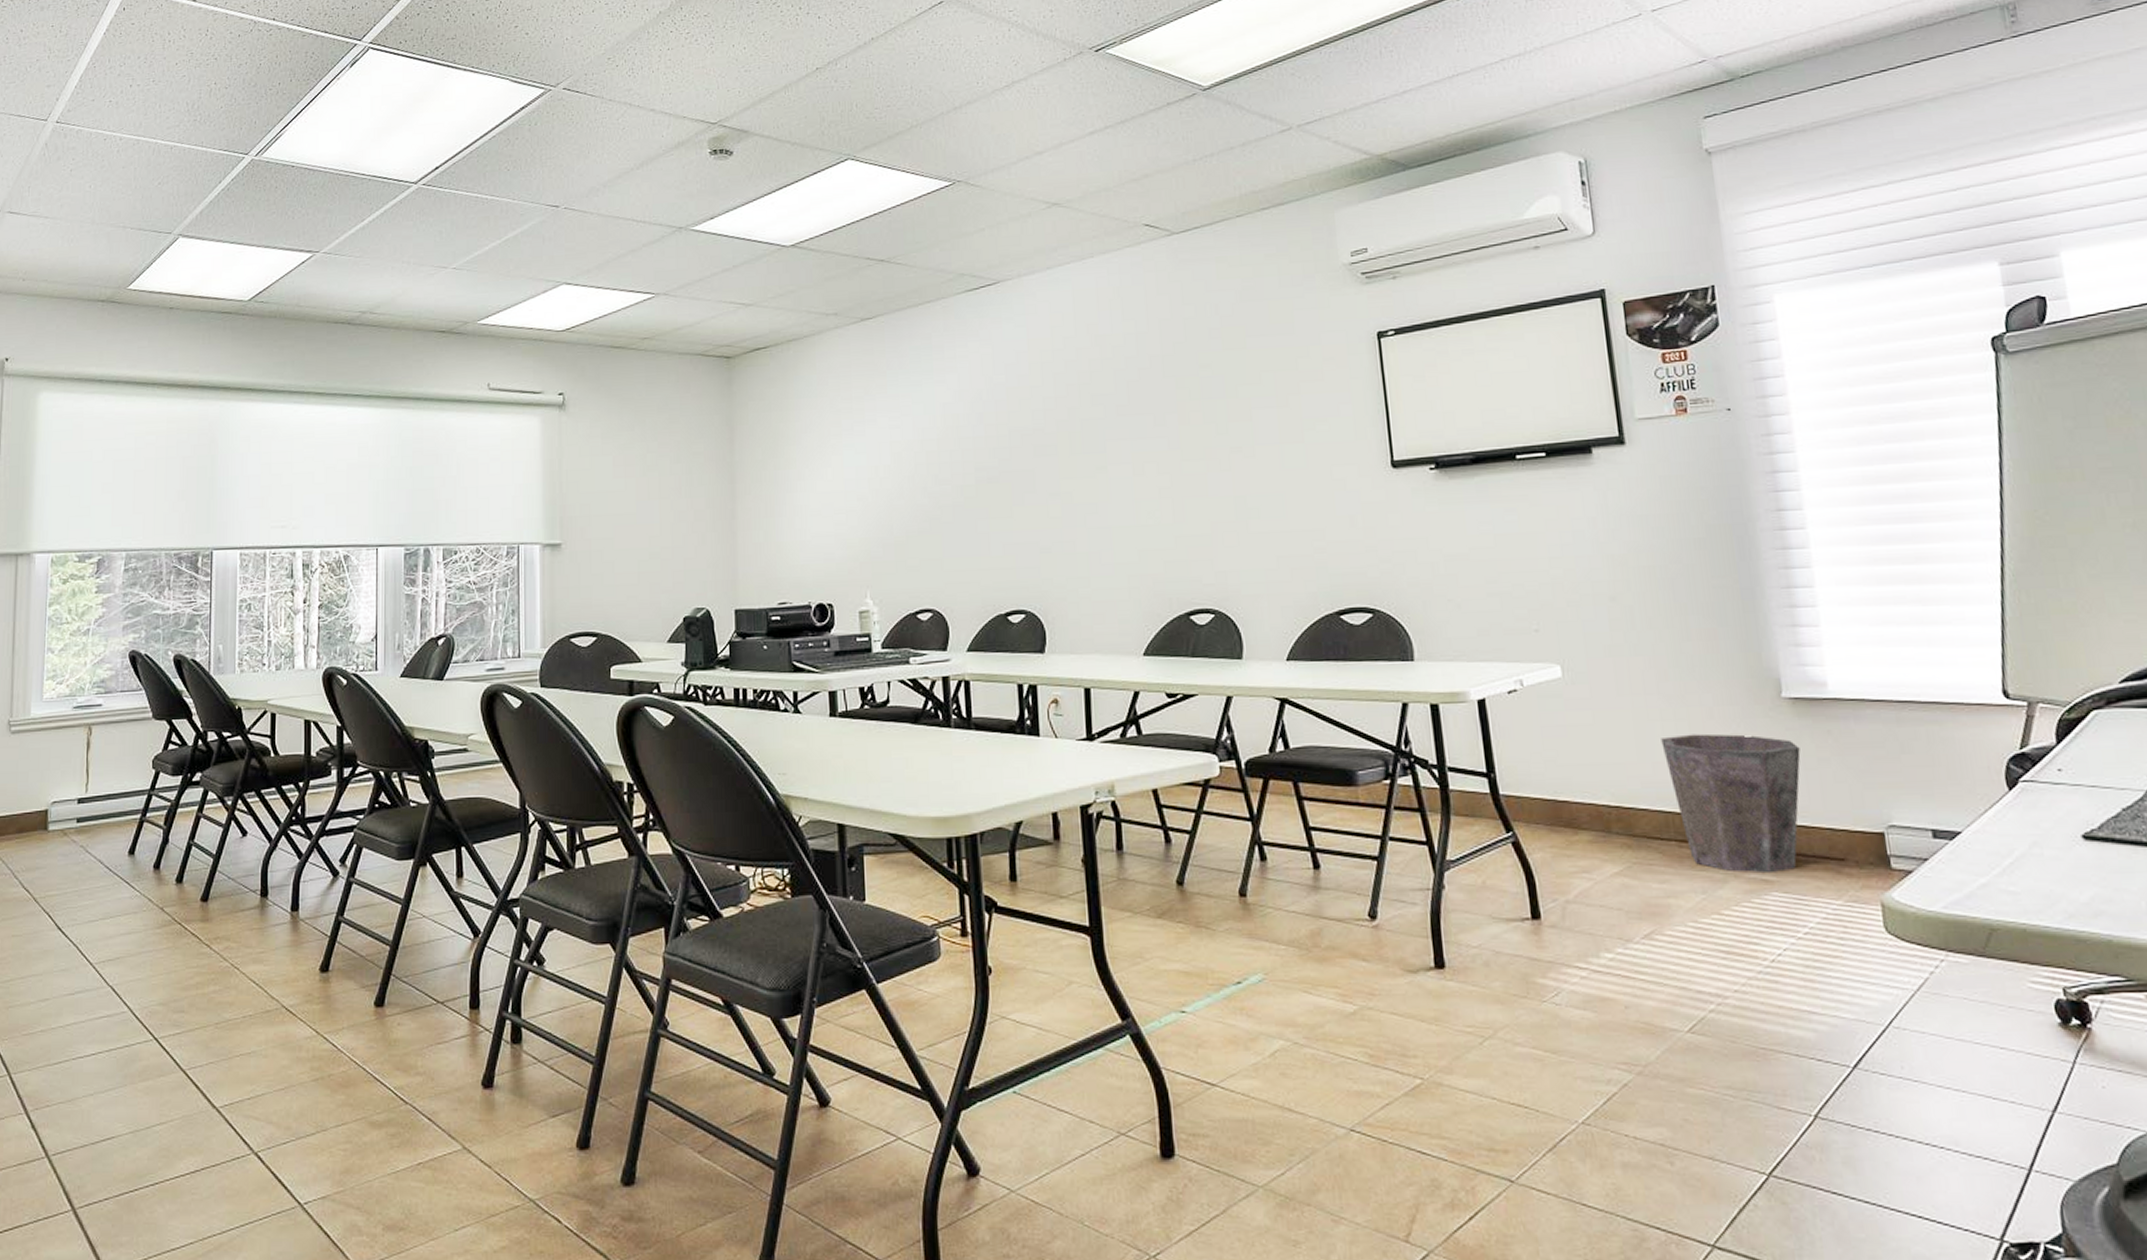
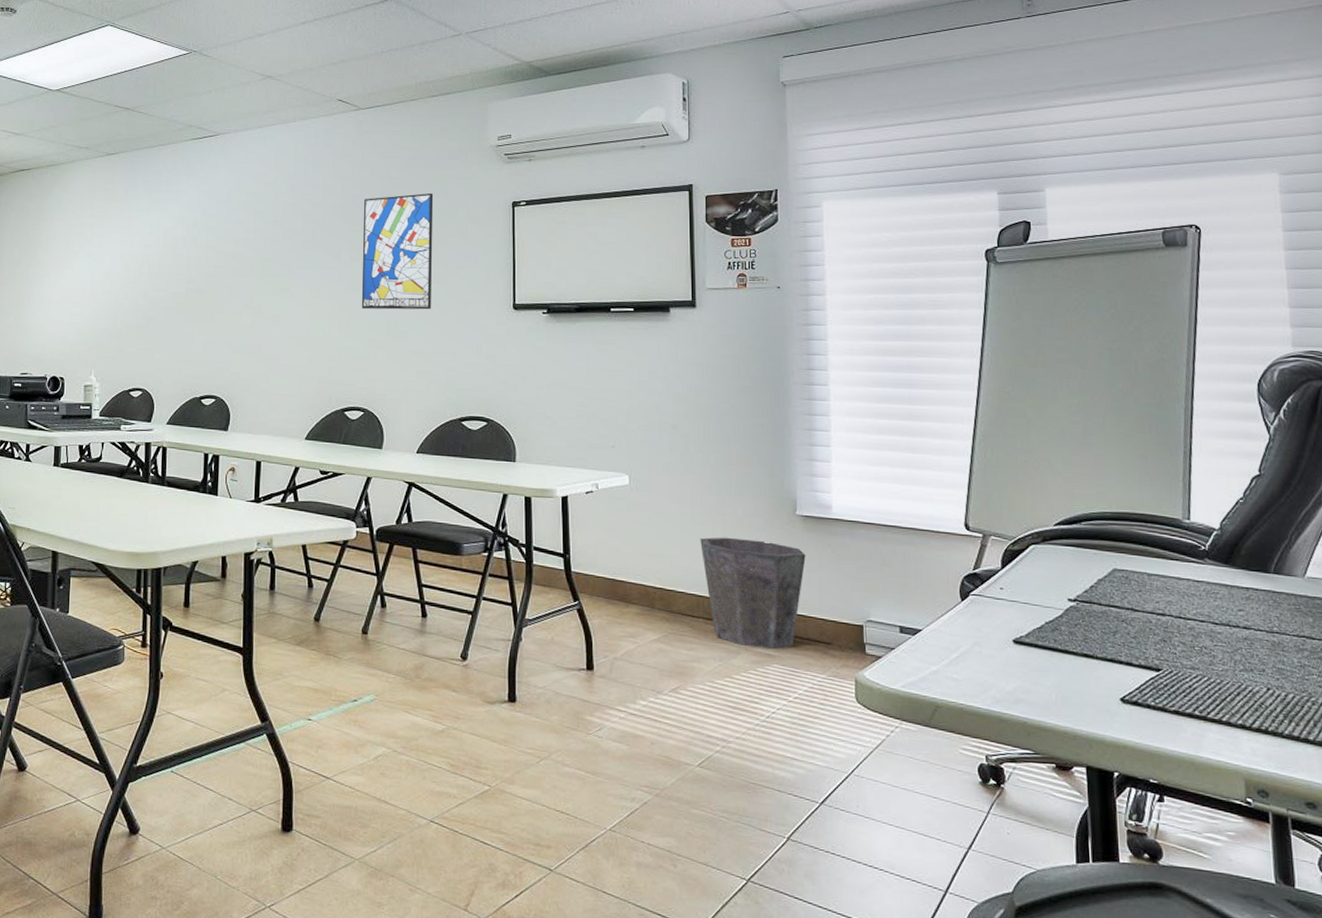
wall art: none [1189,330,1287,484] -> present [361,192,434,310]

